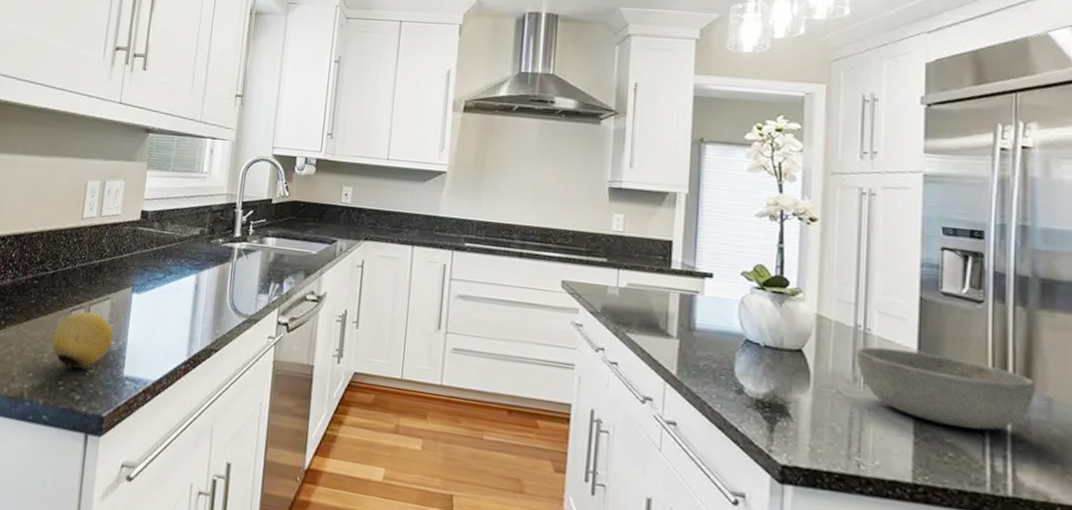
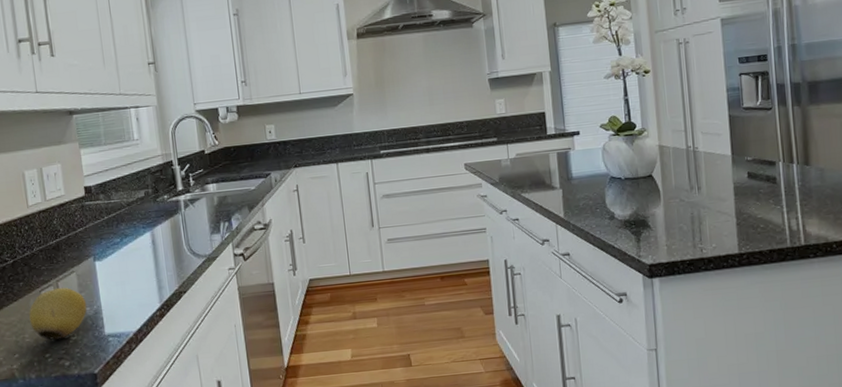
bowl: present [855,346,1037,431] -> none [689,154,813,206]

